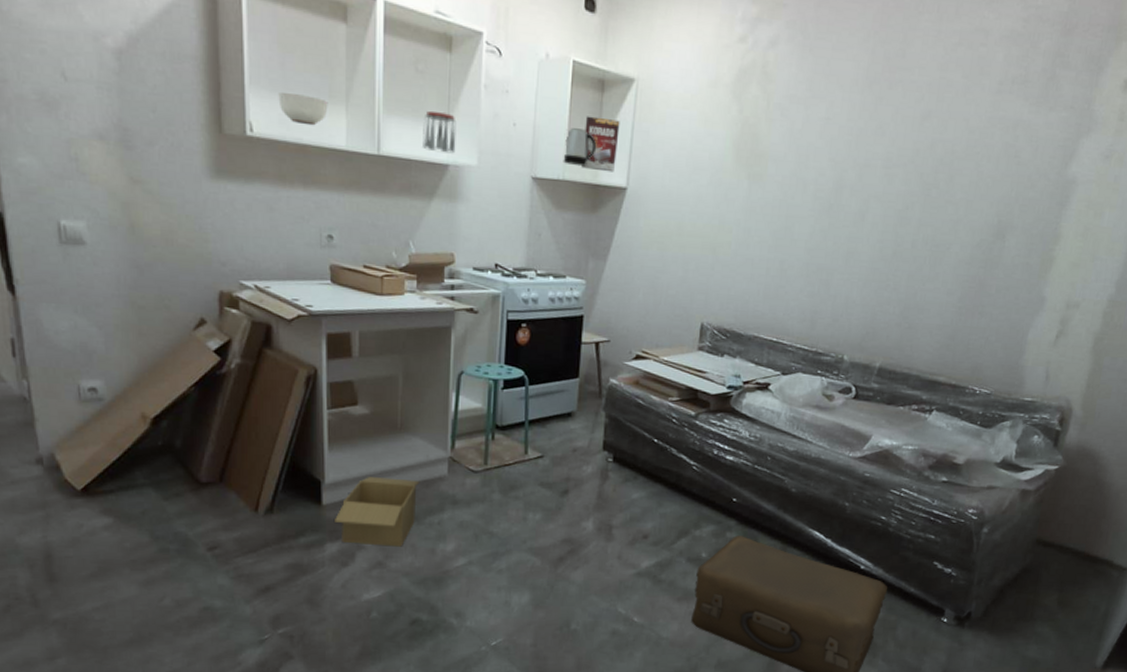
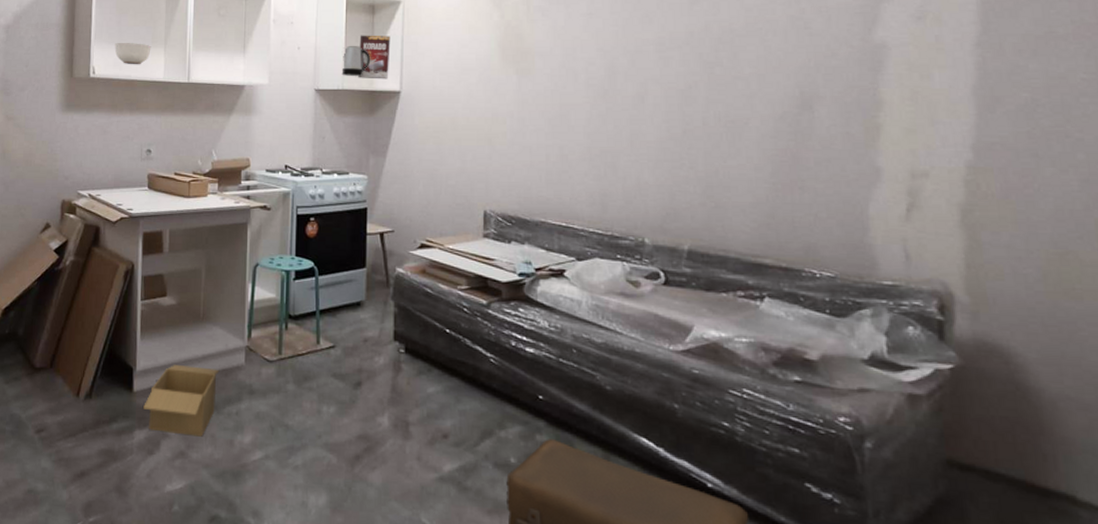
jar: present [423,111,457,154] -> none [224,45,251,76]

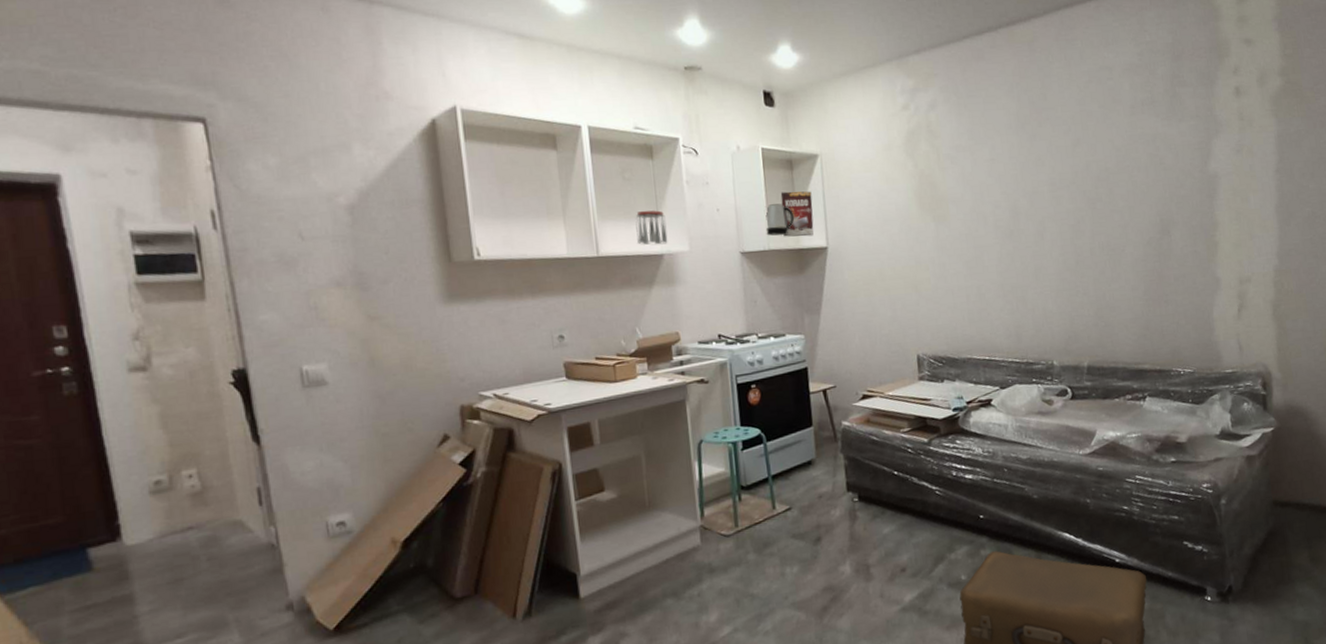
bowl: present [114,42,151,65] -> none [500,216,548,242]
cardboard box: present [143,365,220,437] -> none [594,555,675,634]
jar: none [224,45,251,76] -> present [635,210,668,246]

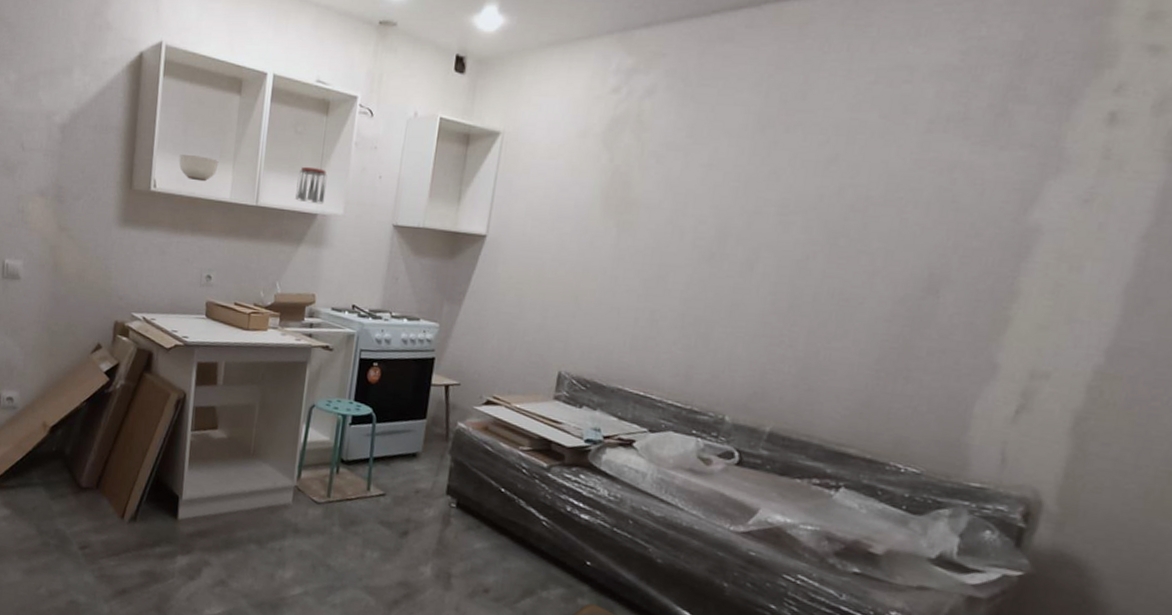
bowl: none [500,216,548,242] -> present [178,154,219,182]
kettle: present [764,203,795,236] -> none [424,178,459,215]
cereal box: present [780,191,814,237] -> none [442,168,483,221]

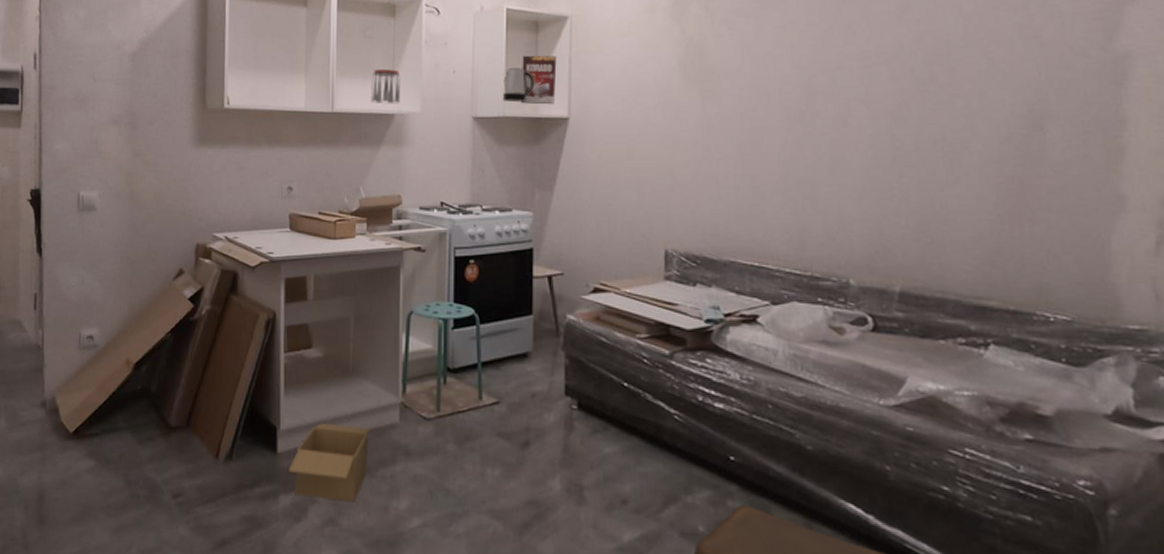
bowl: present [178,154,219,182] -> none [250,69,291,94]
cardboard box: none [187,497,266,568] -> present [289,423,372,502]
kettle: none [424,178,459,215] -> present [502,67,535,103]
cereal box: none [442,168,483,221] -> present [521,55,557,105]

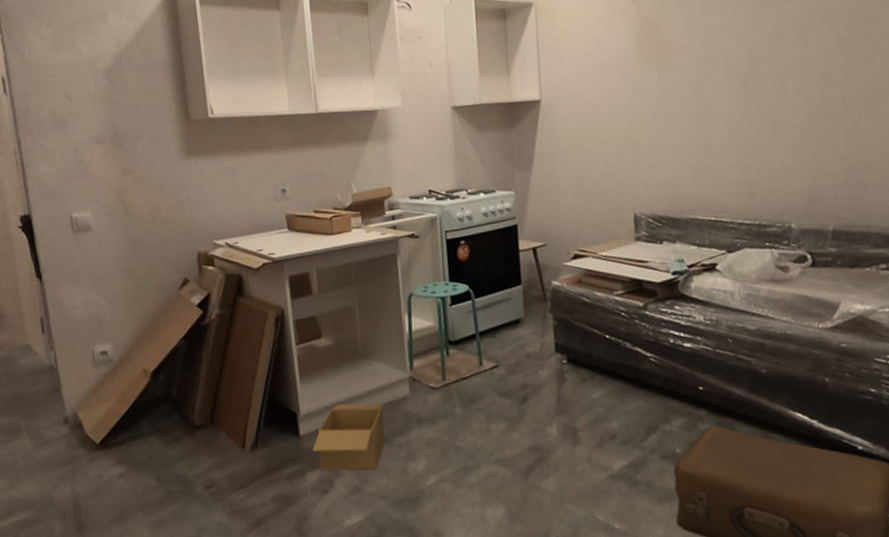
jar: present [371,69,401,104] -> none [351,66,382,102]
kettle: present [502,67,535,103] -> none [476,55,507,90]
cereal box: present [521,55,557,105] -> none [493,42,527,91]

